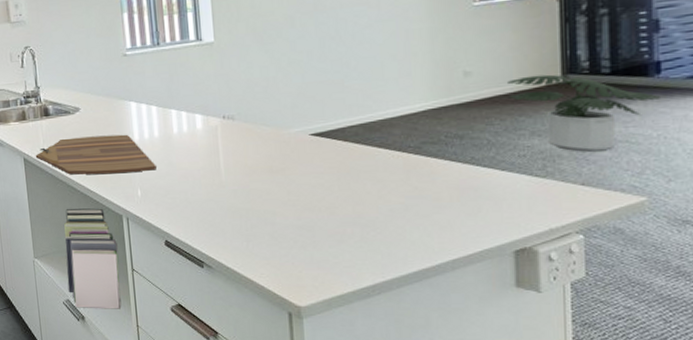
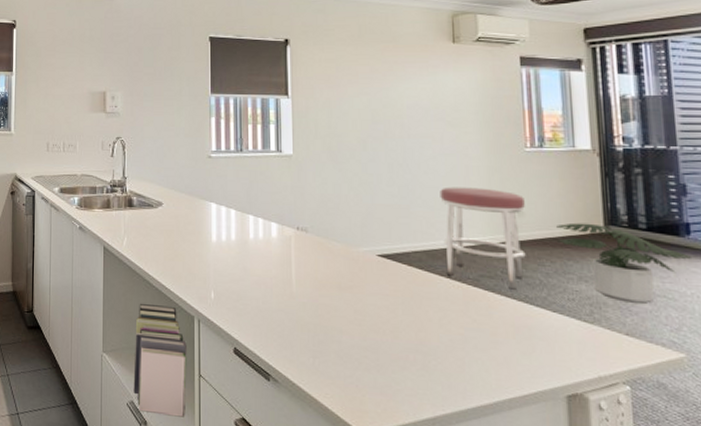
cutting board: present [35,134,156,175] -> none [115,231,231,274]
bar stool: none [377,51,473,154] -> present [440,187,526,291]

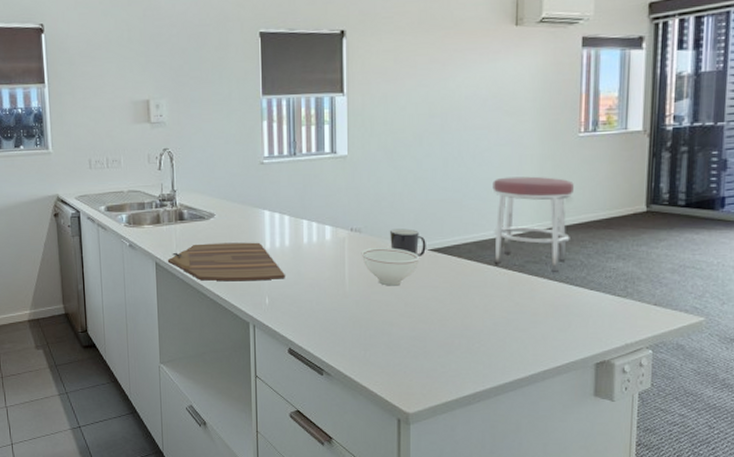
cutting board: none [115,231,231,274] -> present [167,242,285,281]
books: present [133,304,187,417] -> none [191,315,243,415]
bowl: none [307,249,369,291] -> present [361,248,420,286]
mug: none [336,231,374,261] -> present [389,228,426,256]
potted plant: present [556,223,691,305] -> none [601,203,722,277]

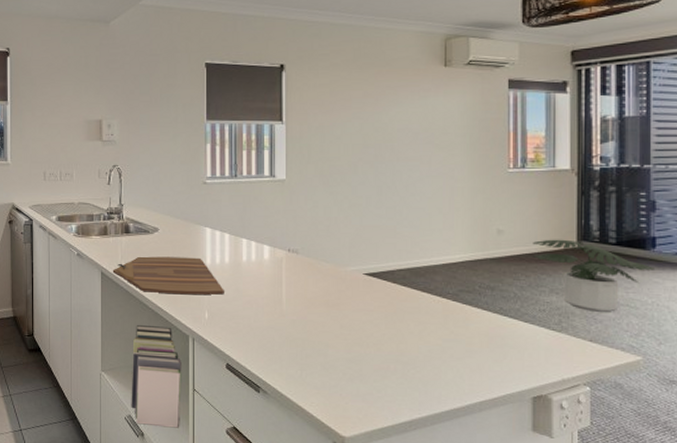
books: none [191,315,243,415] -> present [131,325,181,428]
bowl: present [361,248,420,286] -> none [298,269,355,308]
mug: present [389,228,426,256] -> none [325,252,361,280]
bar stool: present [492,176,574,273] -> none [425,207,505,304]
potted plant: none [601,203,722,277] -> present [533,239,654,313]

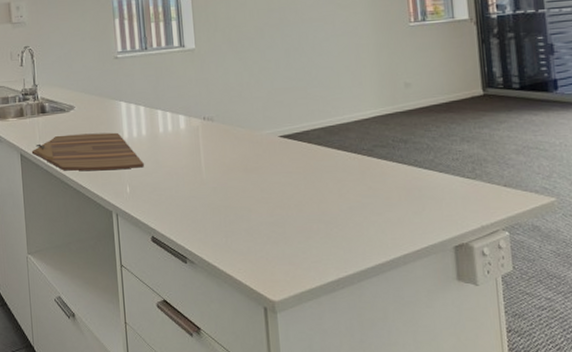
books: present [131,325,181,428] -> none [57,204,110,306]
potted plant: present [533,239,654,313] -> none [440,87,559,158]

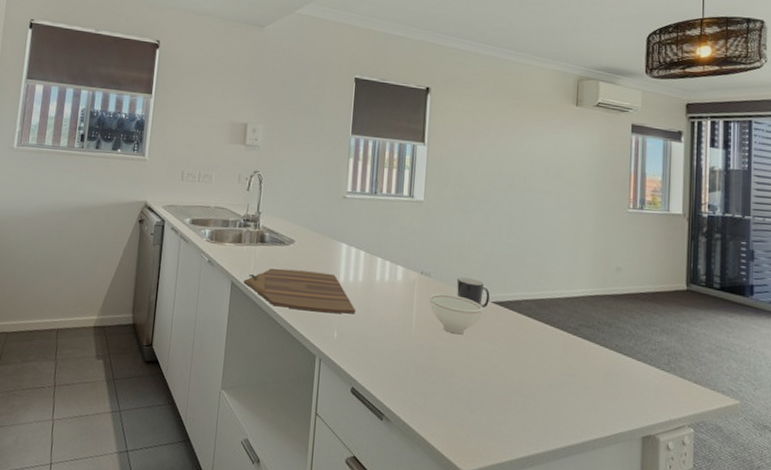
bowl: none [214,135,272,173] -> present [429,293,484,335]
mug: none [240,116,277,143] -> present [456,277,490,308]

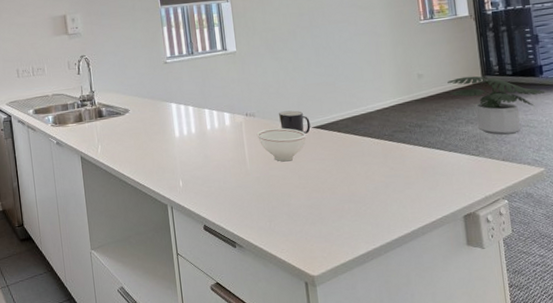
cutting board: present [243,268,356,314] -> none [91,131,194,170]
potted plant: none [647,280,752,356] -> present [447,76,544,136]

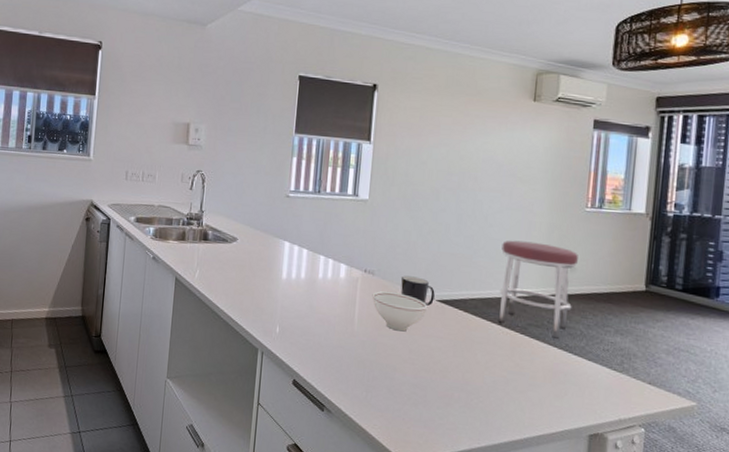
bar stool: none [357,58,427,140] -> present [499,240,578,340]
potted plant: present [447,76,544,136] -> none [602,280,716,358]

